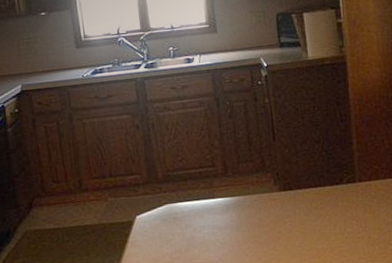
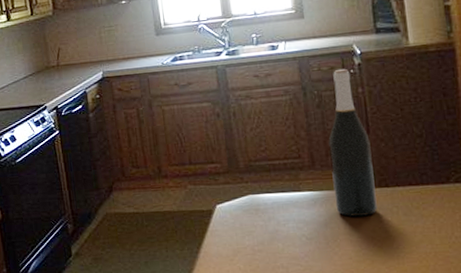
wine bottle: none [239,80,283,220] -> present [328,68,378,217]

